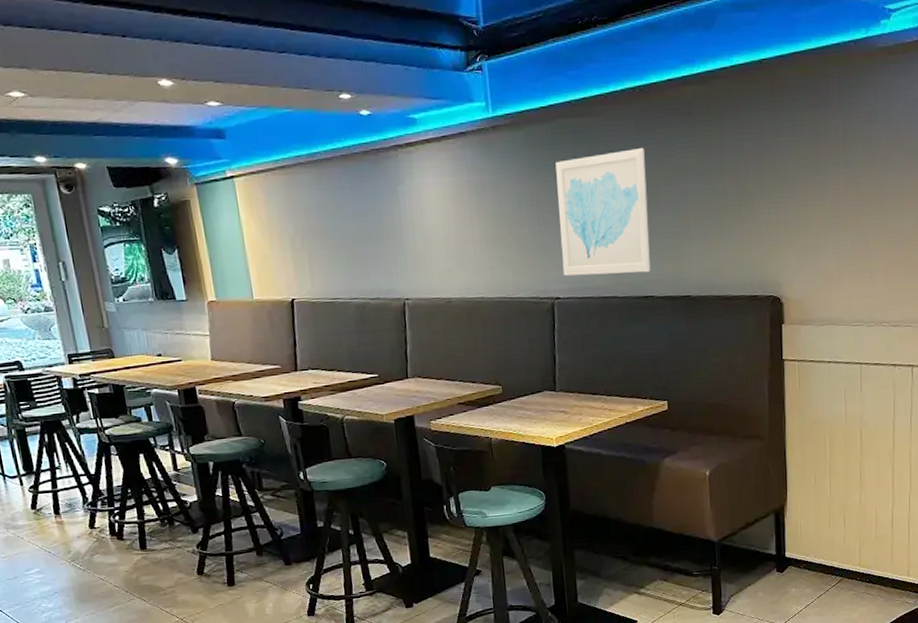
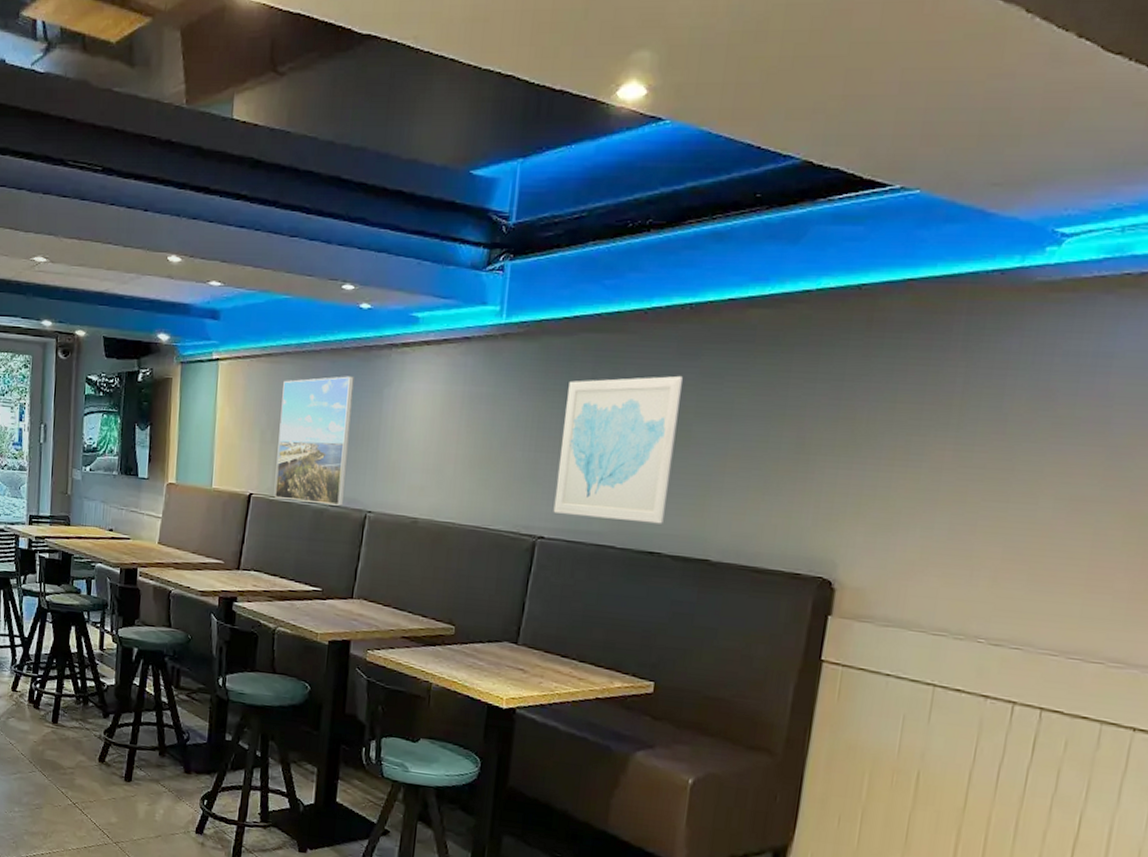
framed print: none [302,178,383,300] -> present [274,376,354,506]

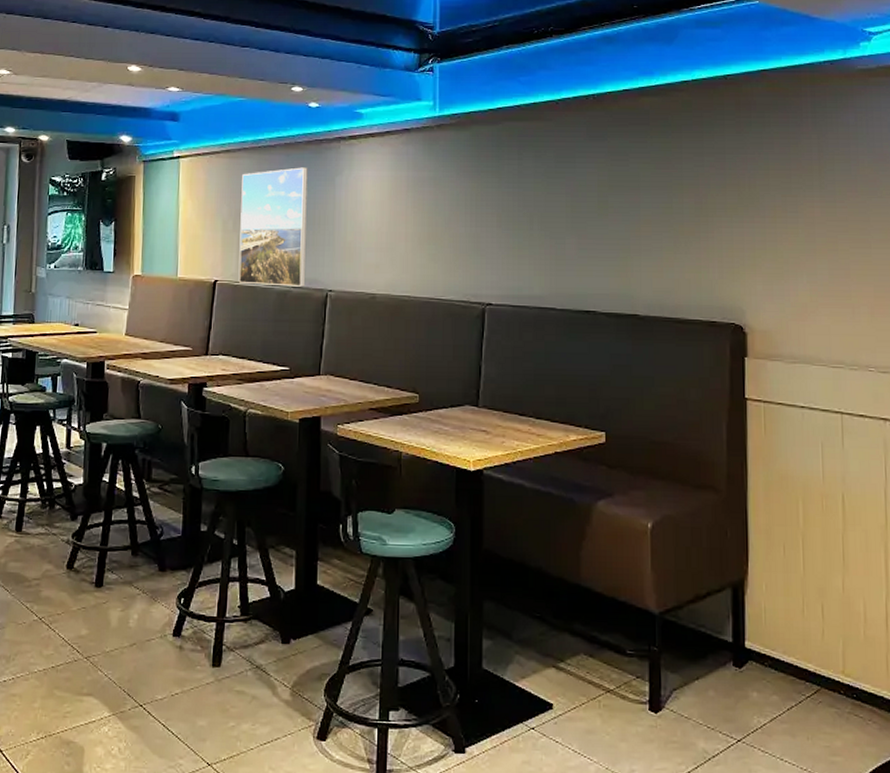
wall art: present [553,375,683,524] -> none [497,155,595,285]

